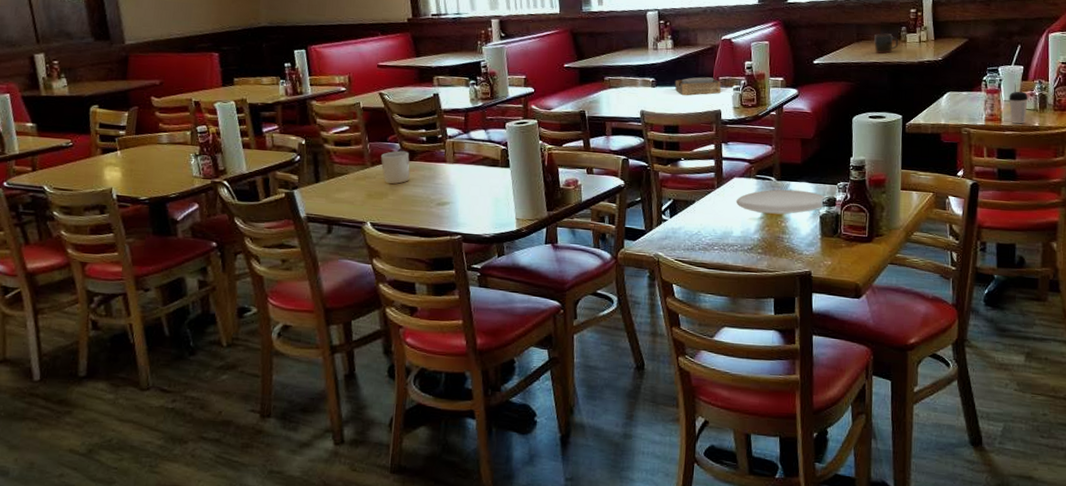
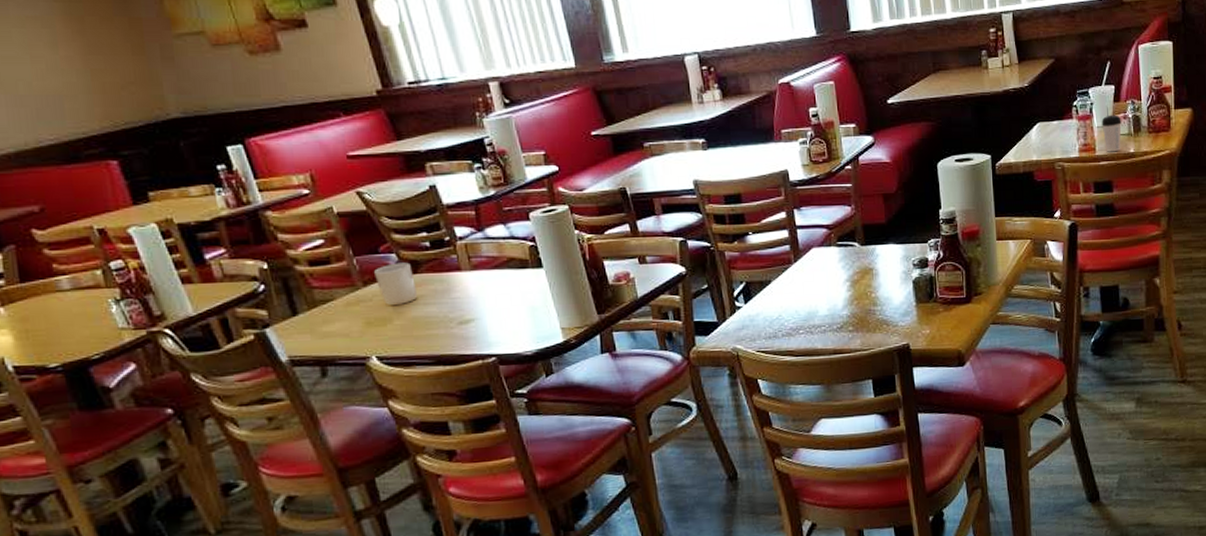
napkin holder: present [674,77,721,96] -> none [729,131,785,157]
plate: present [735,189,827,215] -> none [817,254,919,286]
mug: present [874,33,899,54] -> none [953,60,981,86]

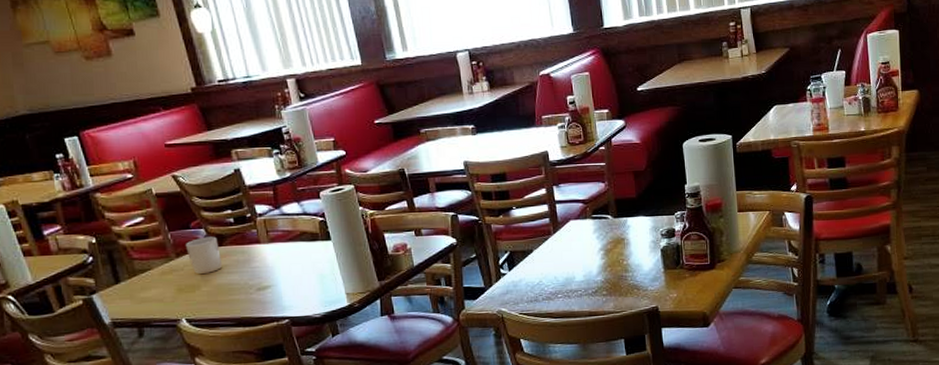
beverage cup: present [1102,107,1122,152] -> none [834,90,852,131]

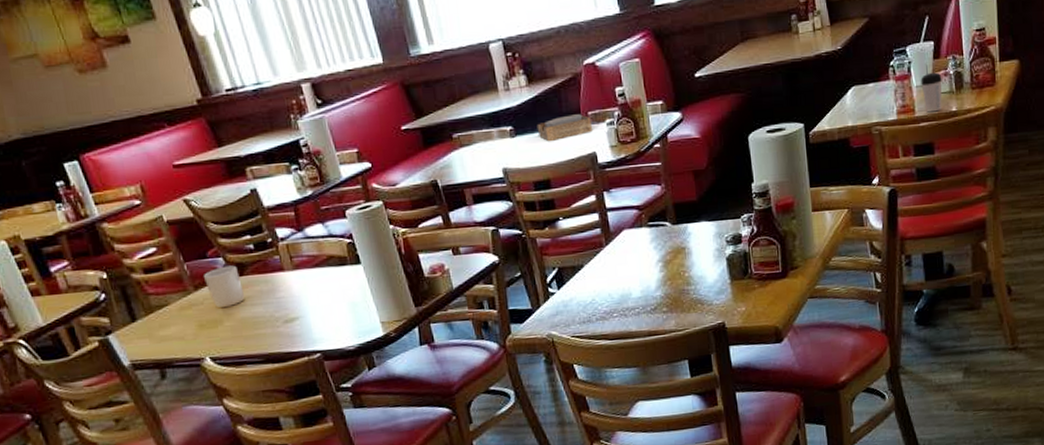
napkin holder: none [496,117,545,141] -> present [536,114,592,142]
beverage cup: none [834,90,852,131] -> present [921,64,942,113]

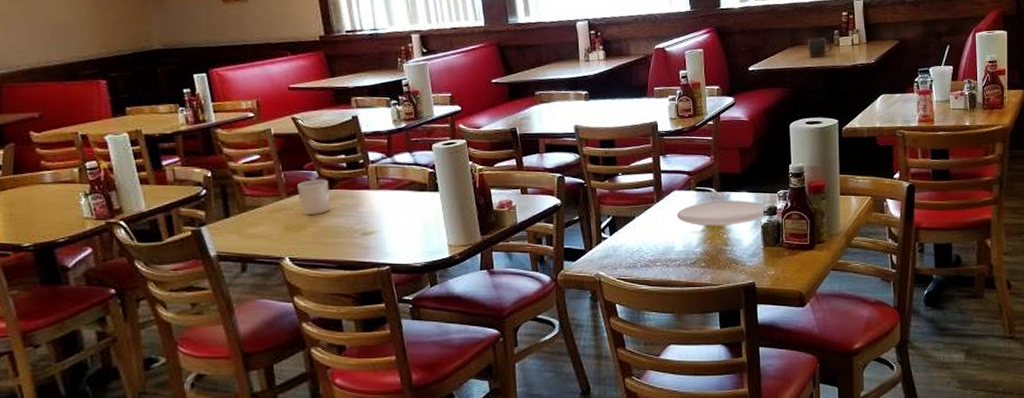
napkin holder: present [536,114,592,142] -> none [608,88,656,109]
plate: none [629,231,732,267] -> present [676,200,768,226]
mug: none [761,26,791,53] -> present [808,37,832,59]
beverage cup: present [921,64,942,113] -> none [940,84,958,124]

